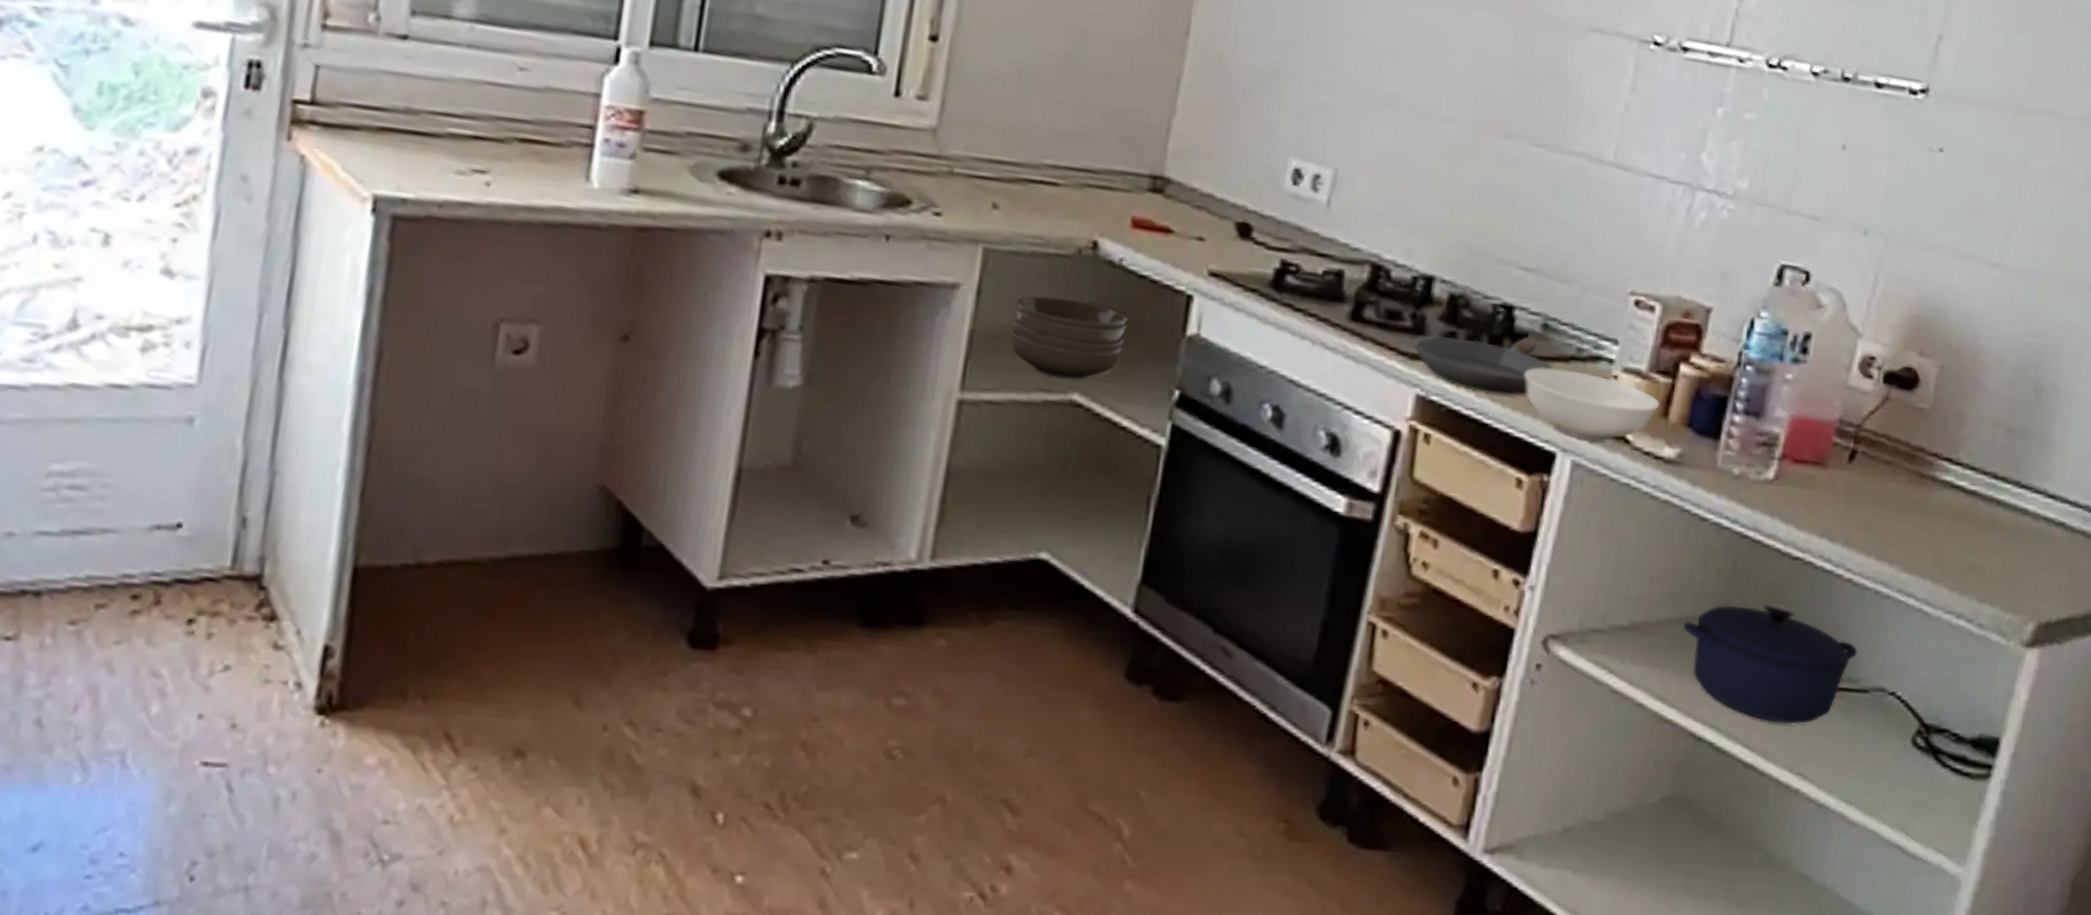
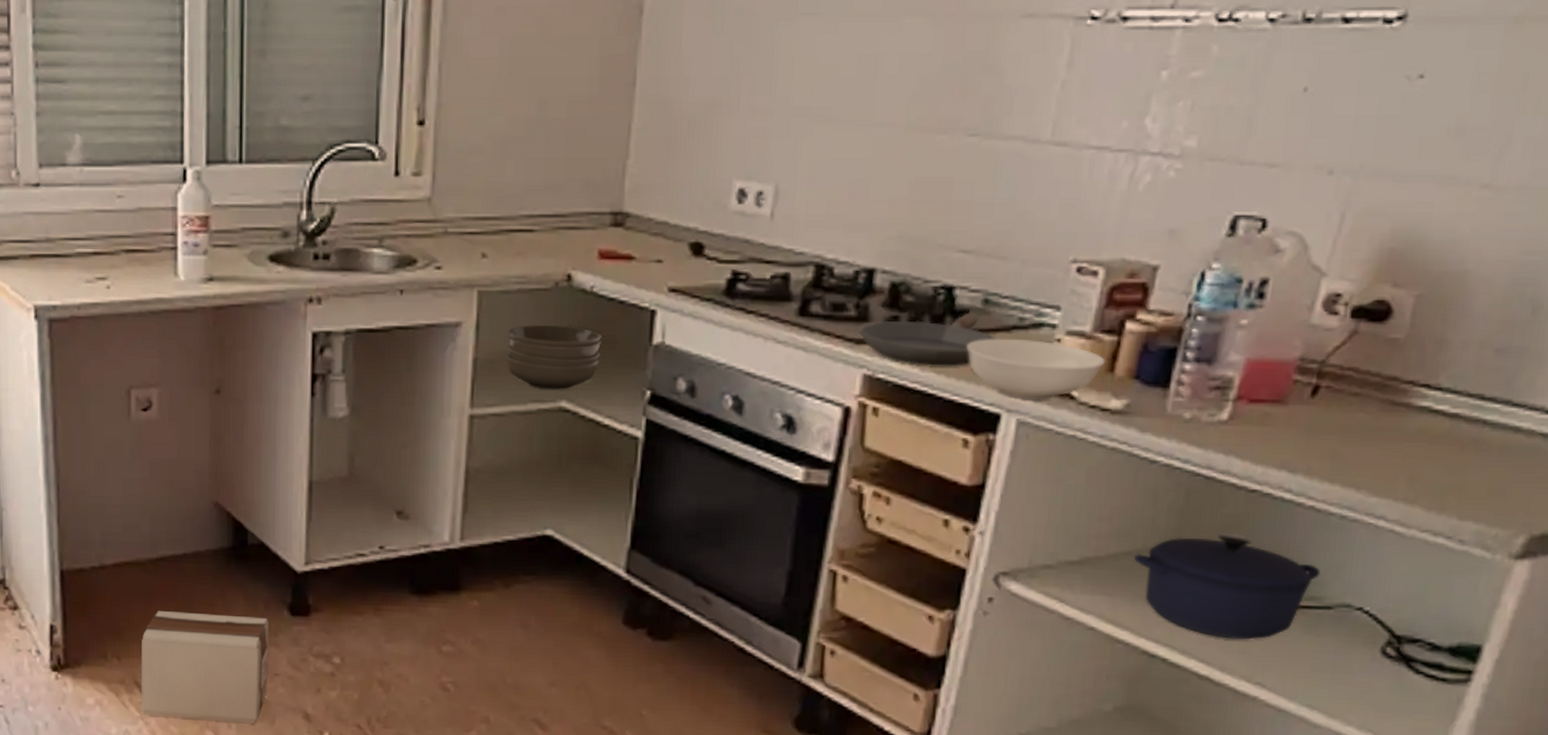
box: none [449,633,658,799] -> present [141,611,269,724]

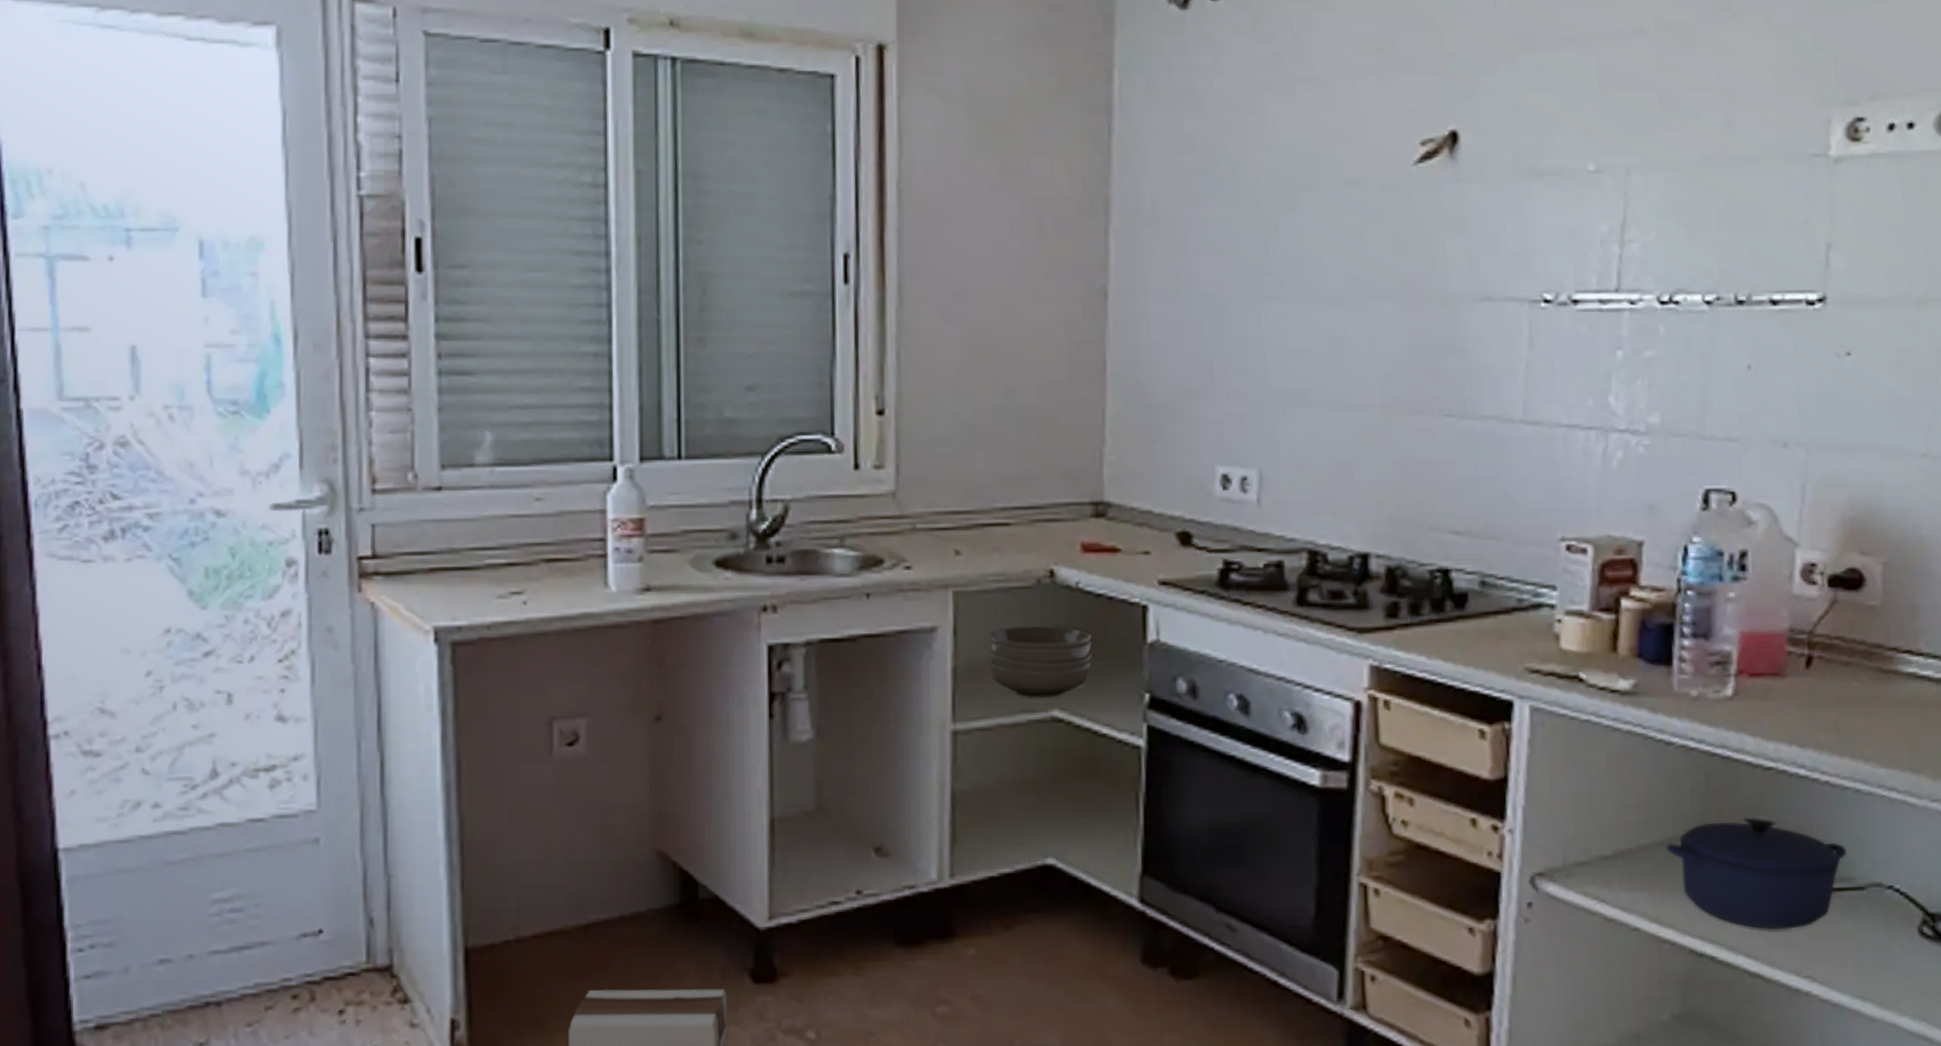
frying pan: present [859,312,997,366] -> none [1360,595,1499,653]
bowl: present [966,338,1105,400] -> none [1470,620,1607,685]

